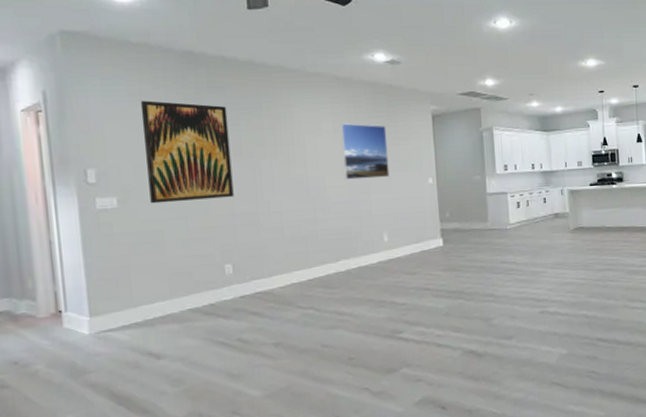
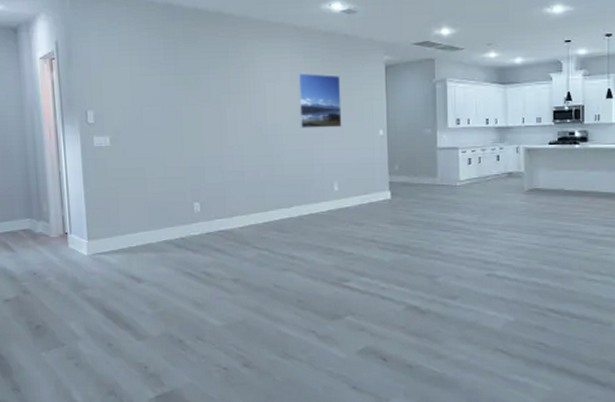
wall art: present [140,100,234,204] -> none [129,50,203,144]

